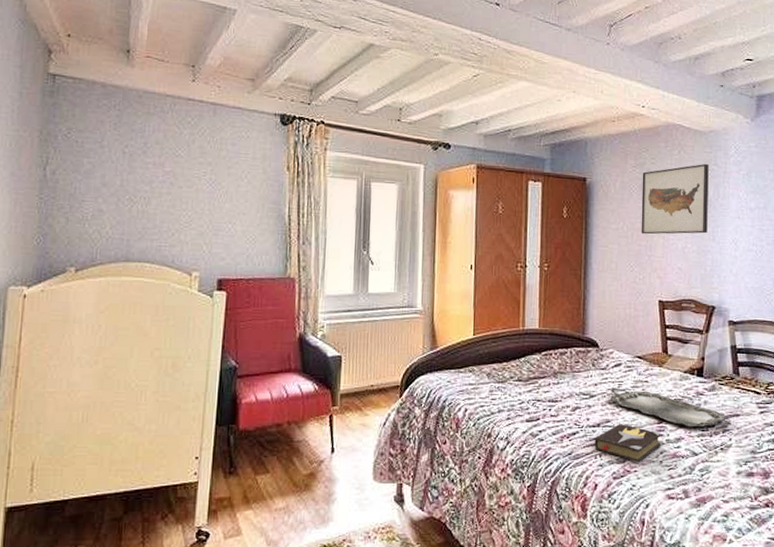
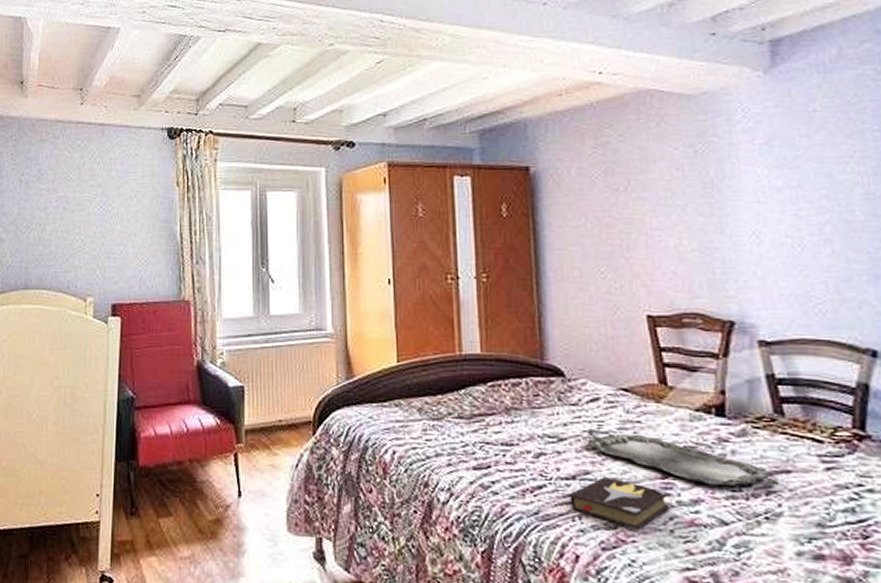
wall art: present [641,163,709,235] -> none [607,135,712,231]

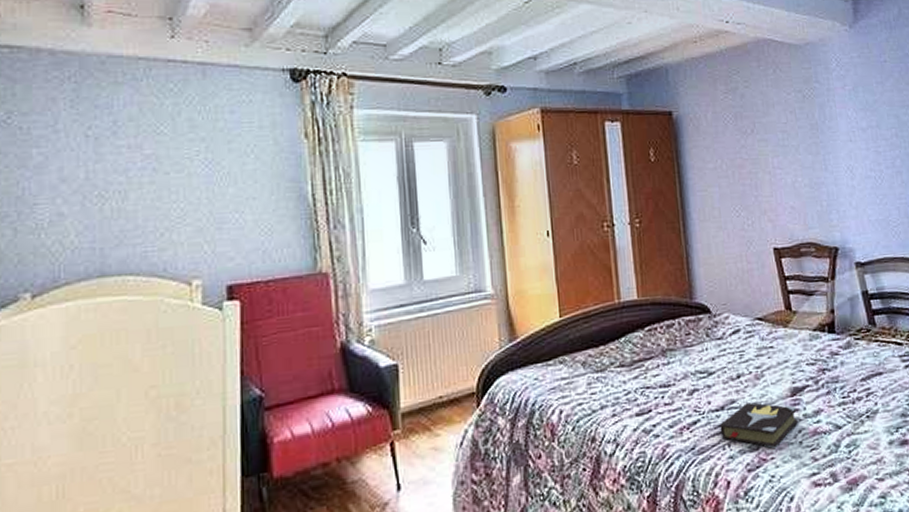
serving tray: present [586,429,780,487] -> none [731,358,875,396]

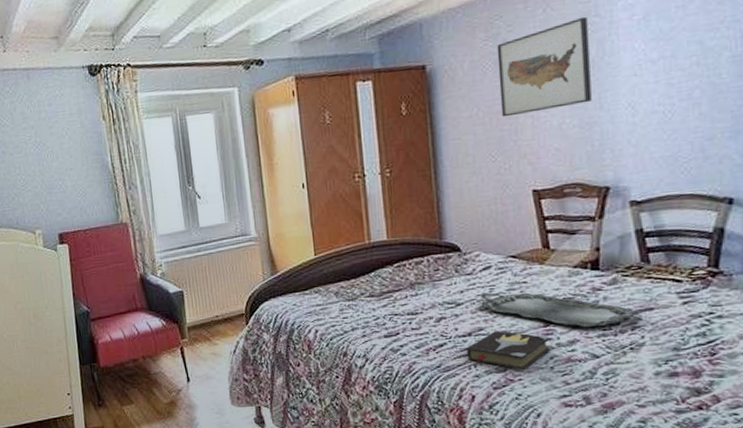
serving tray: none [731,358,875,396] -> present [479,292,644,328]
wall art: none [736,81,818,172] -> present [497,16,592,117]

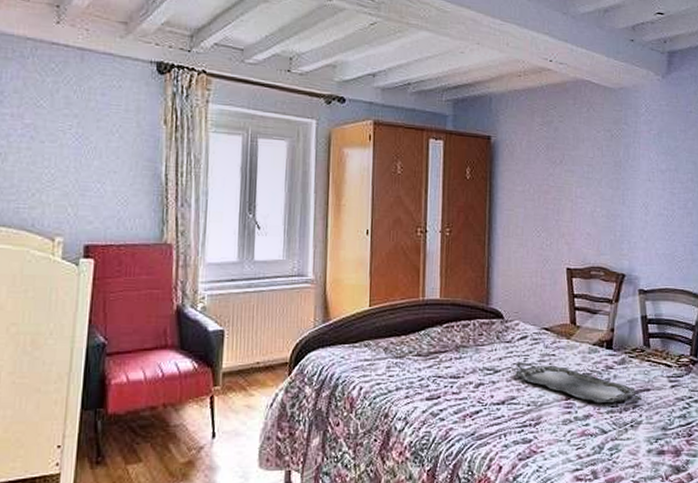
hardback book: present [466,331,552,372] -> none [499,401,570,444]
wall art: present [497,16,592,117] -> none [548,122,619,198]

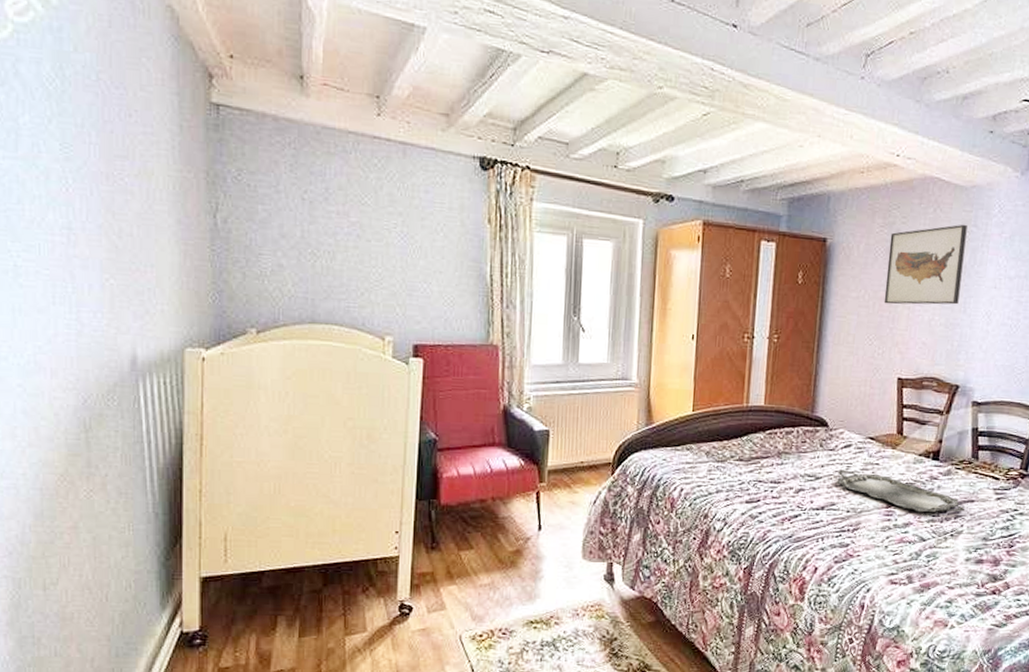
wall art: none [548,122,619,198] -> present [884,224,967,305]

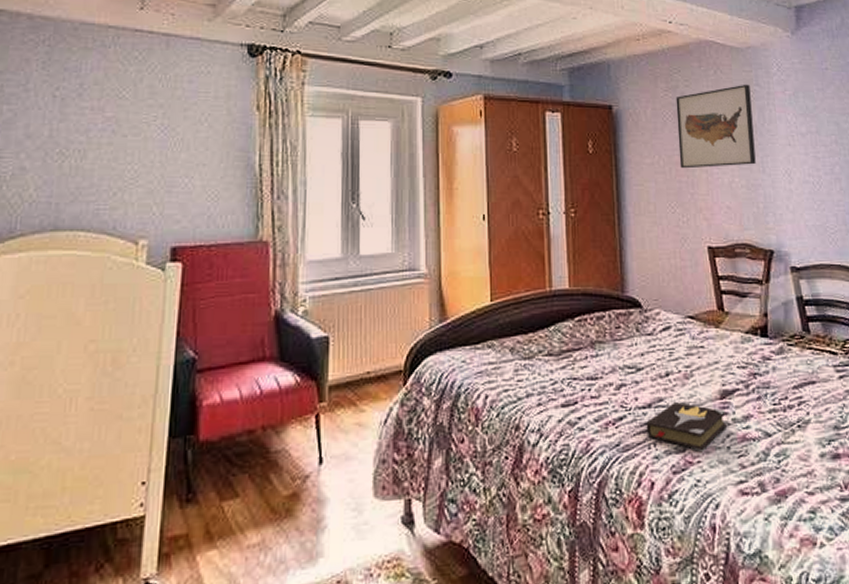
hardback book: none [817,507,889,549] -> present [646,402,728,453]
serving tray: present [835,469,965,513] -> none [659,356,808,402]

